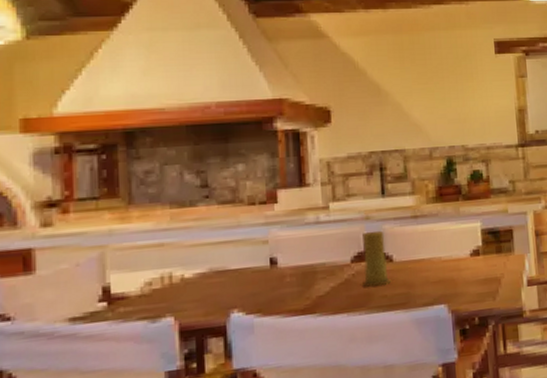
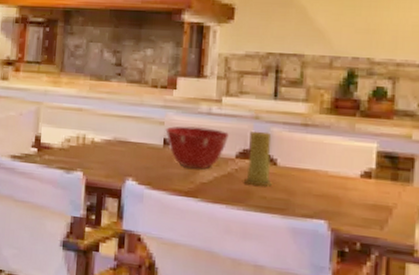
mixing bowl: none [270,236,341,284] -> present [165,126,229,169]

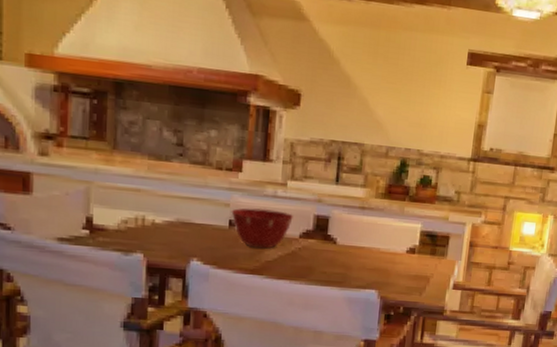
candle: present [243,131,273,187] -> none [305,213,333,263]

